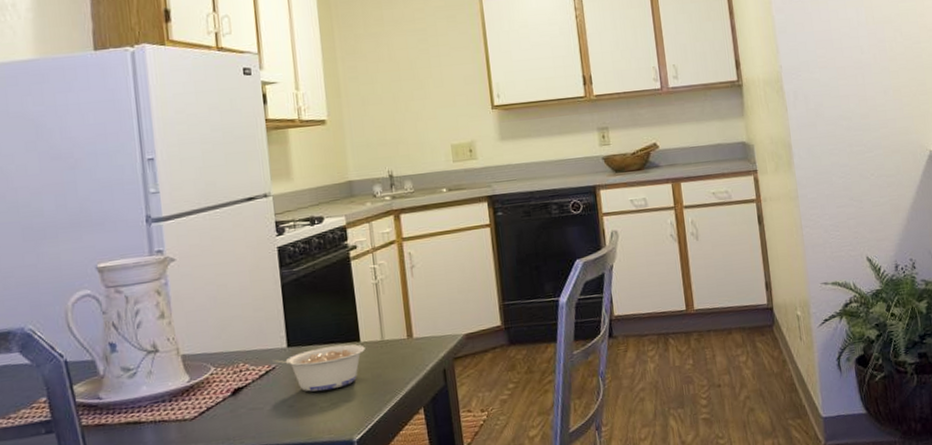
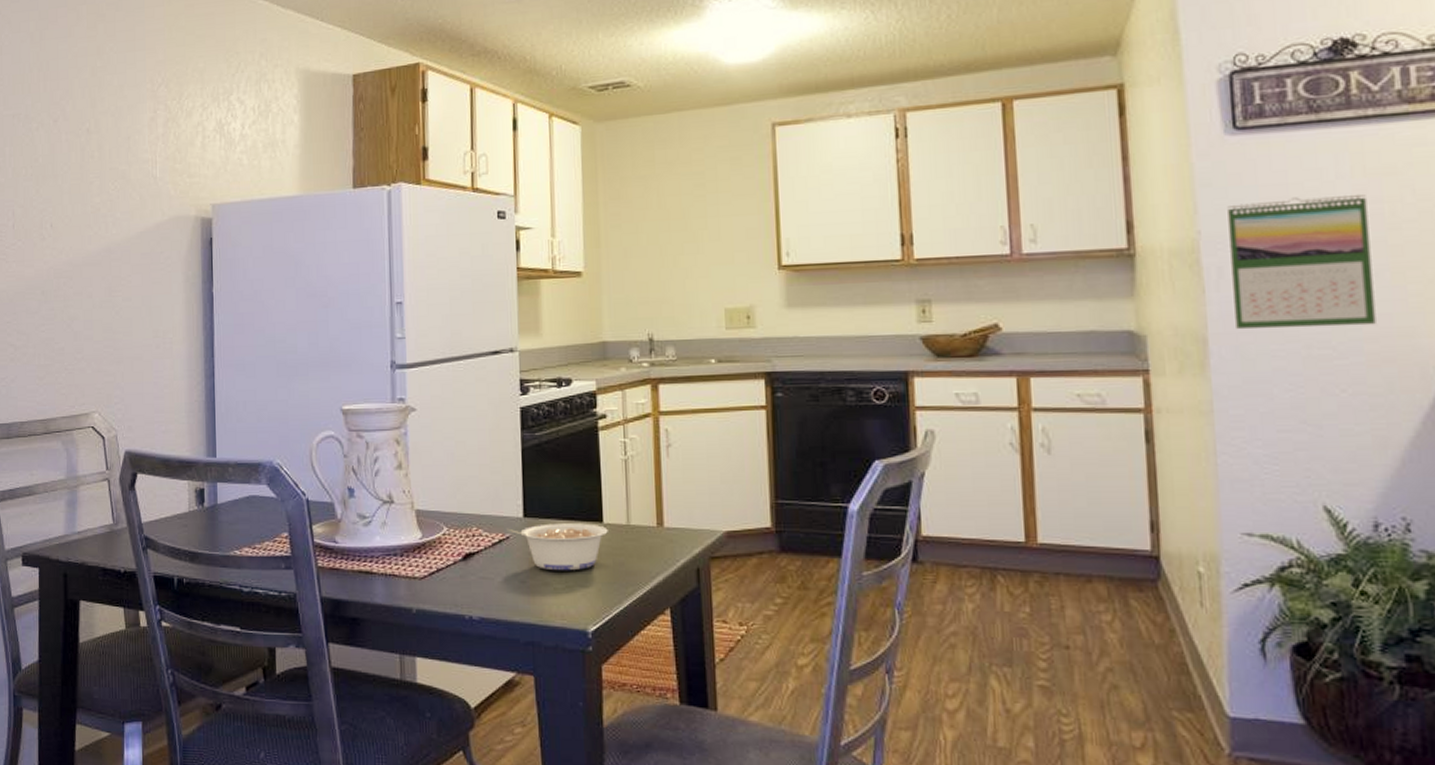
calendar: none [797,36,887,136] -> present [1227,193,1376,330]

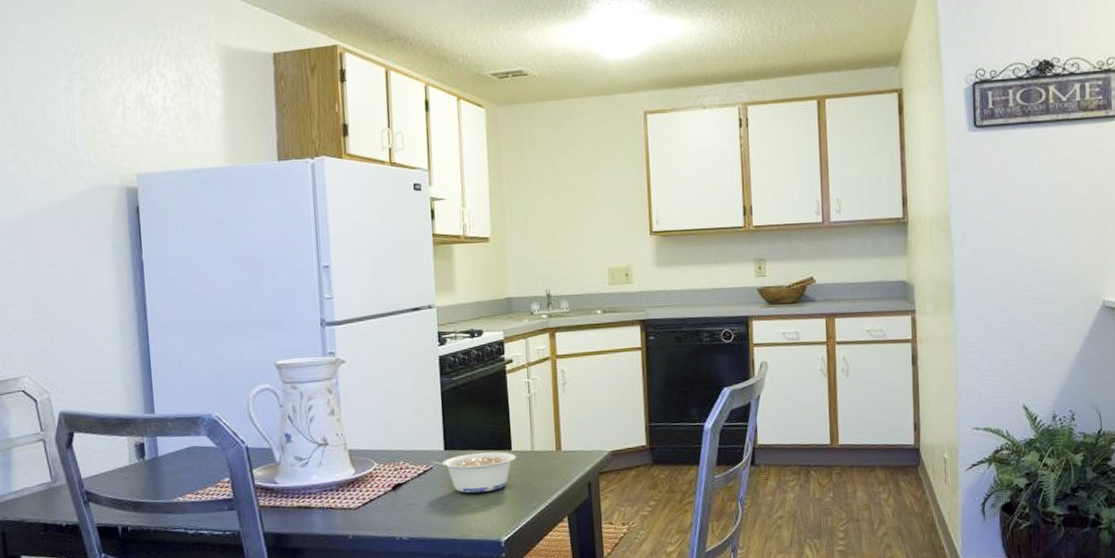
calendar: present [1227,193,1376,330] -> none [969,177,1059,279]

